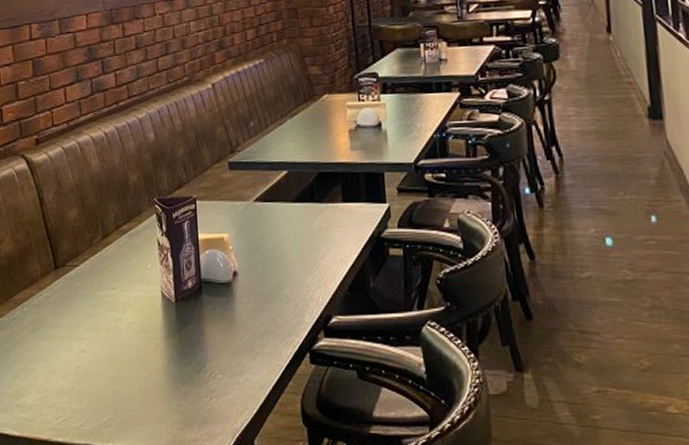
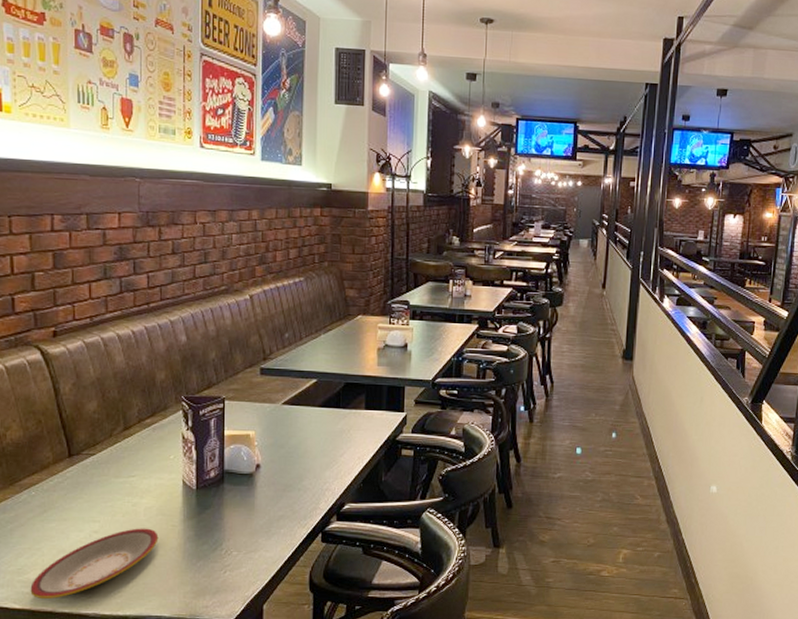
plate: none [27,346,143,427] -> present [30,528,159,600]

